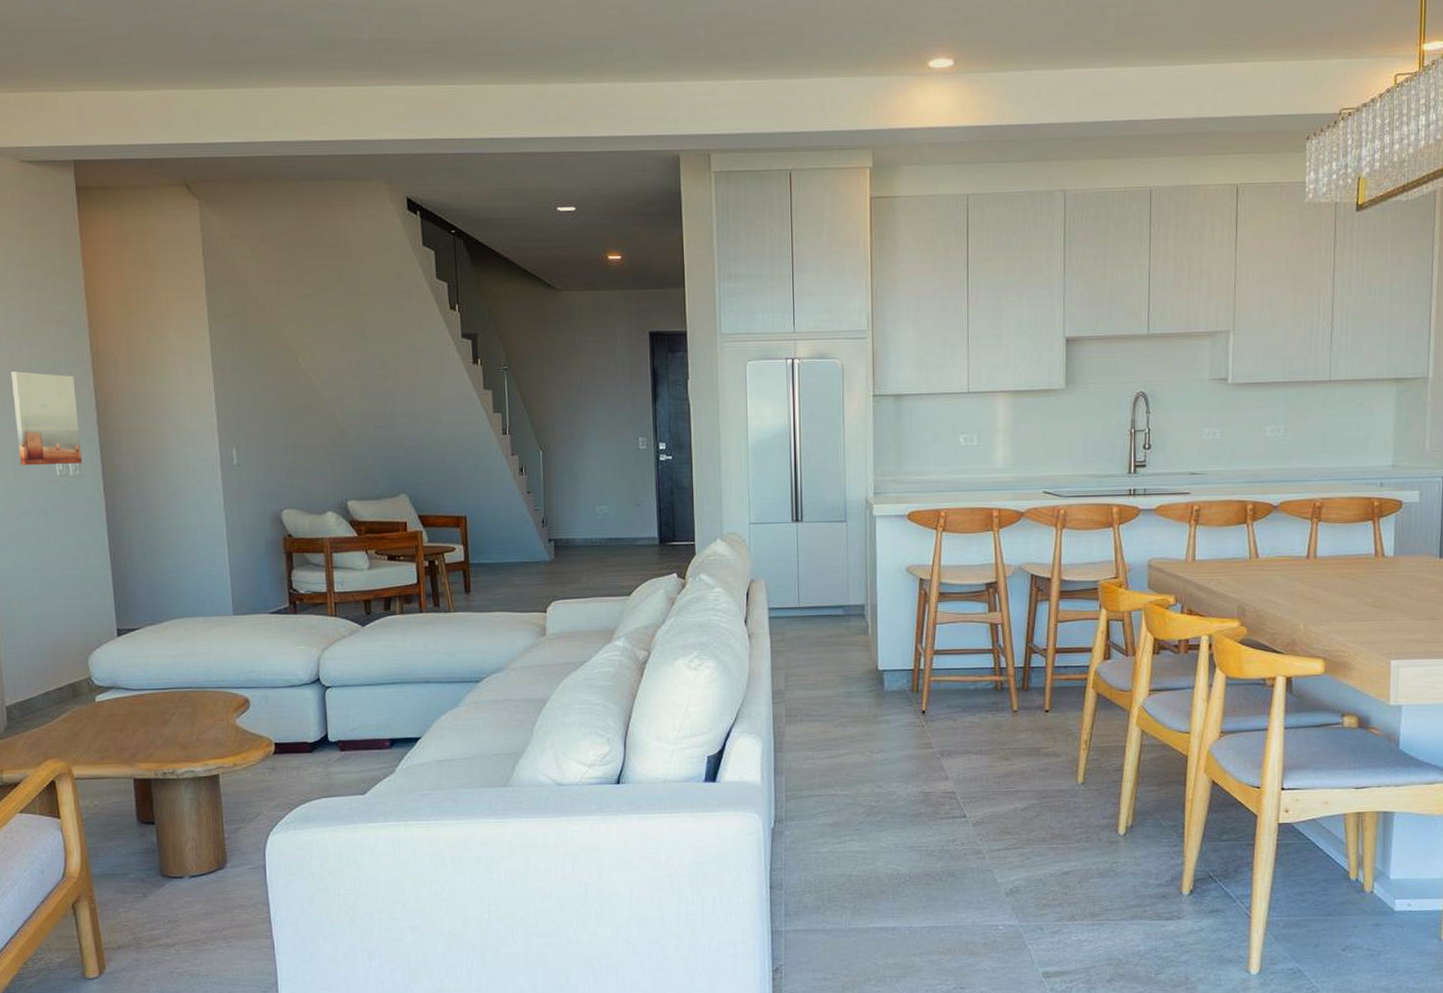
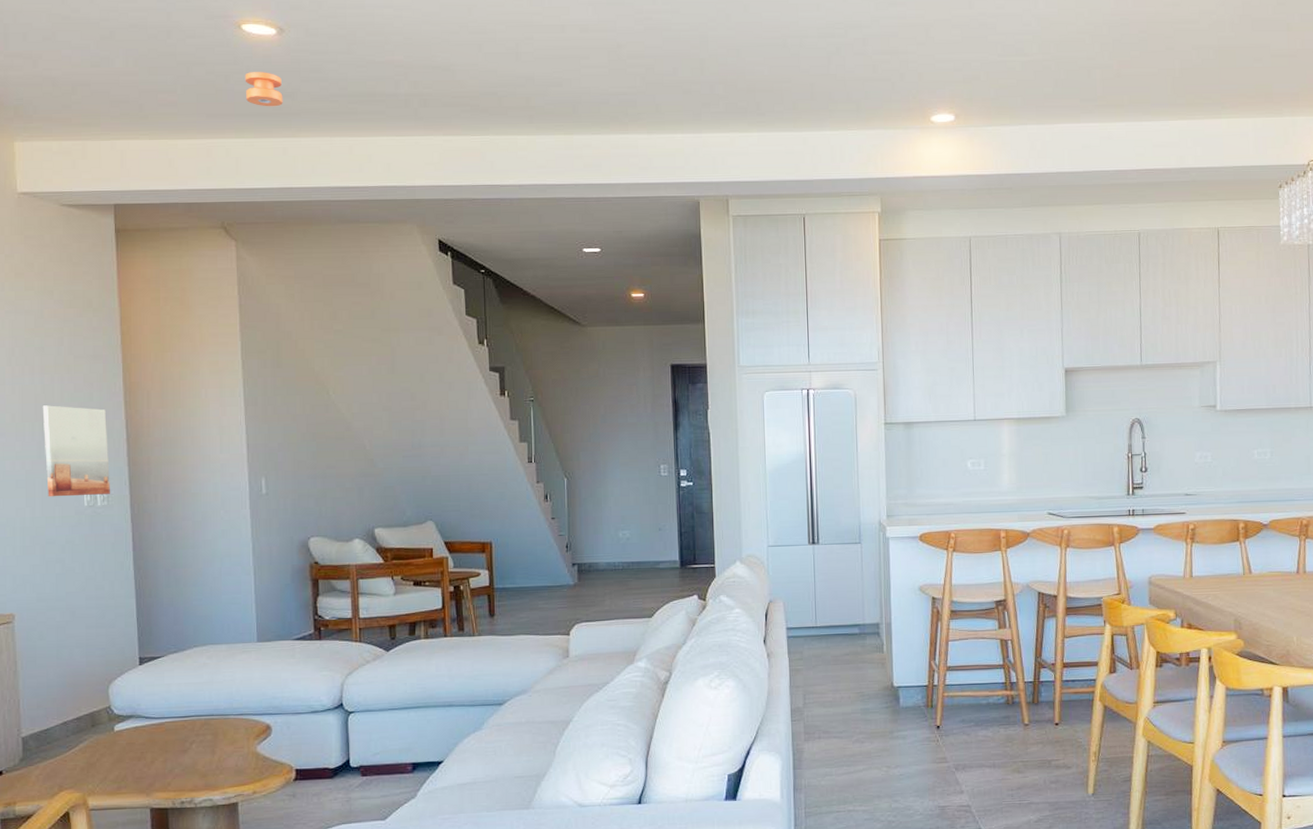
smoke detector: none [202,16,243,55] -> present [245,72,283,107]

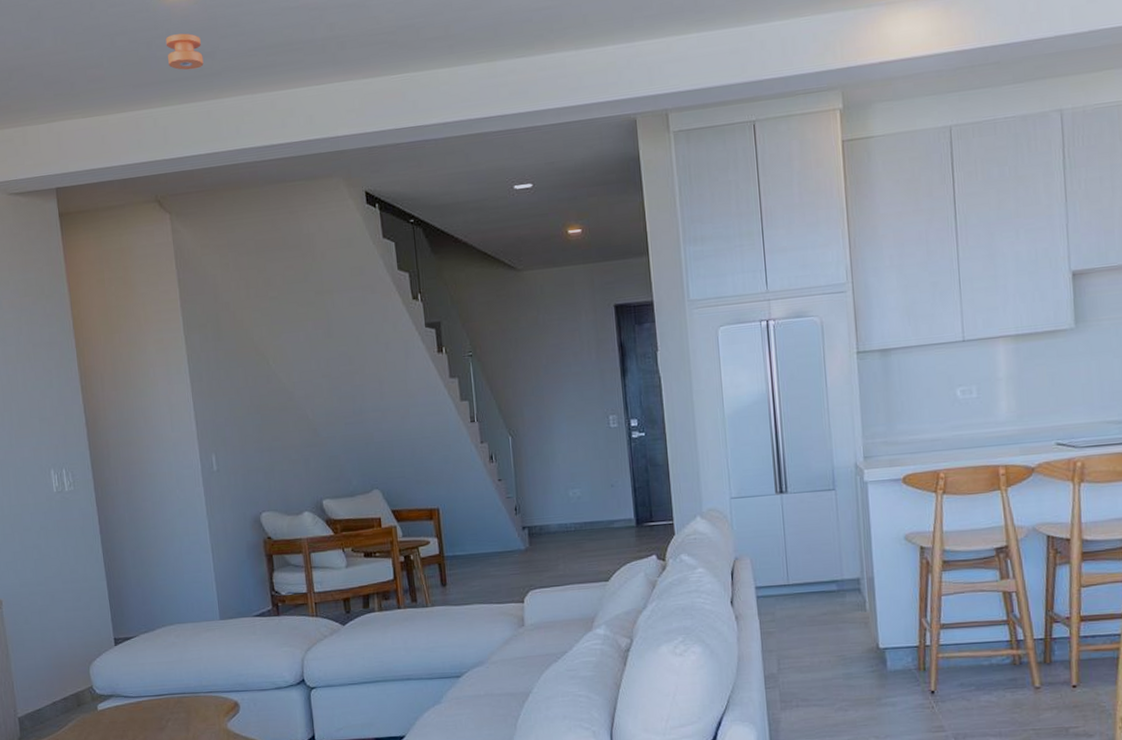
wall art: present [42,405,110,497] -> none [9,395,75,485]

